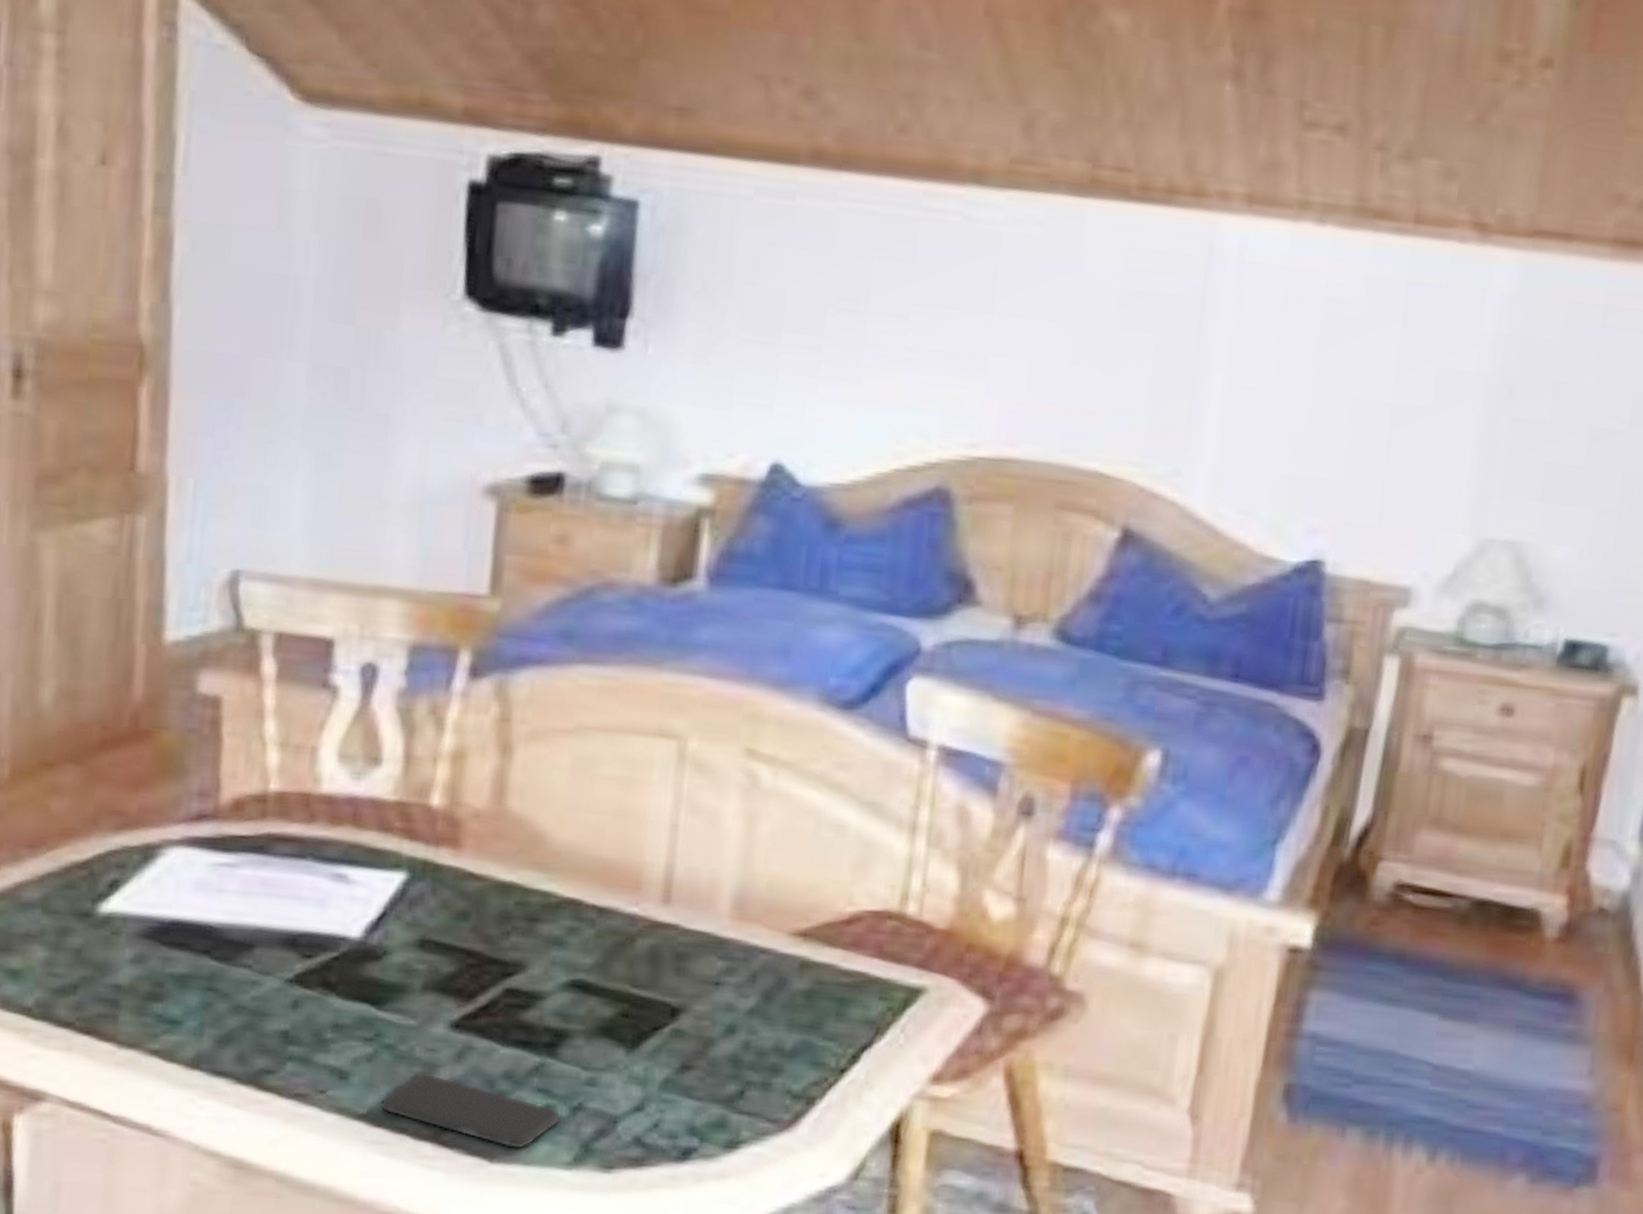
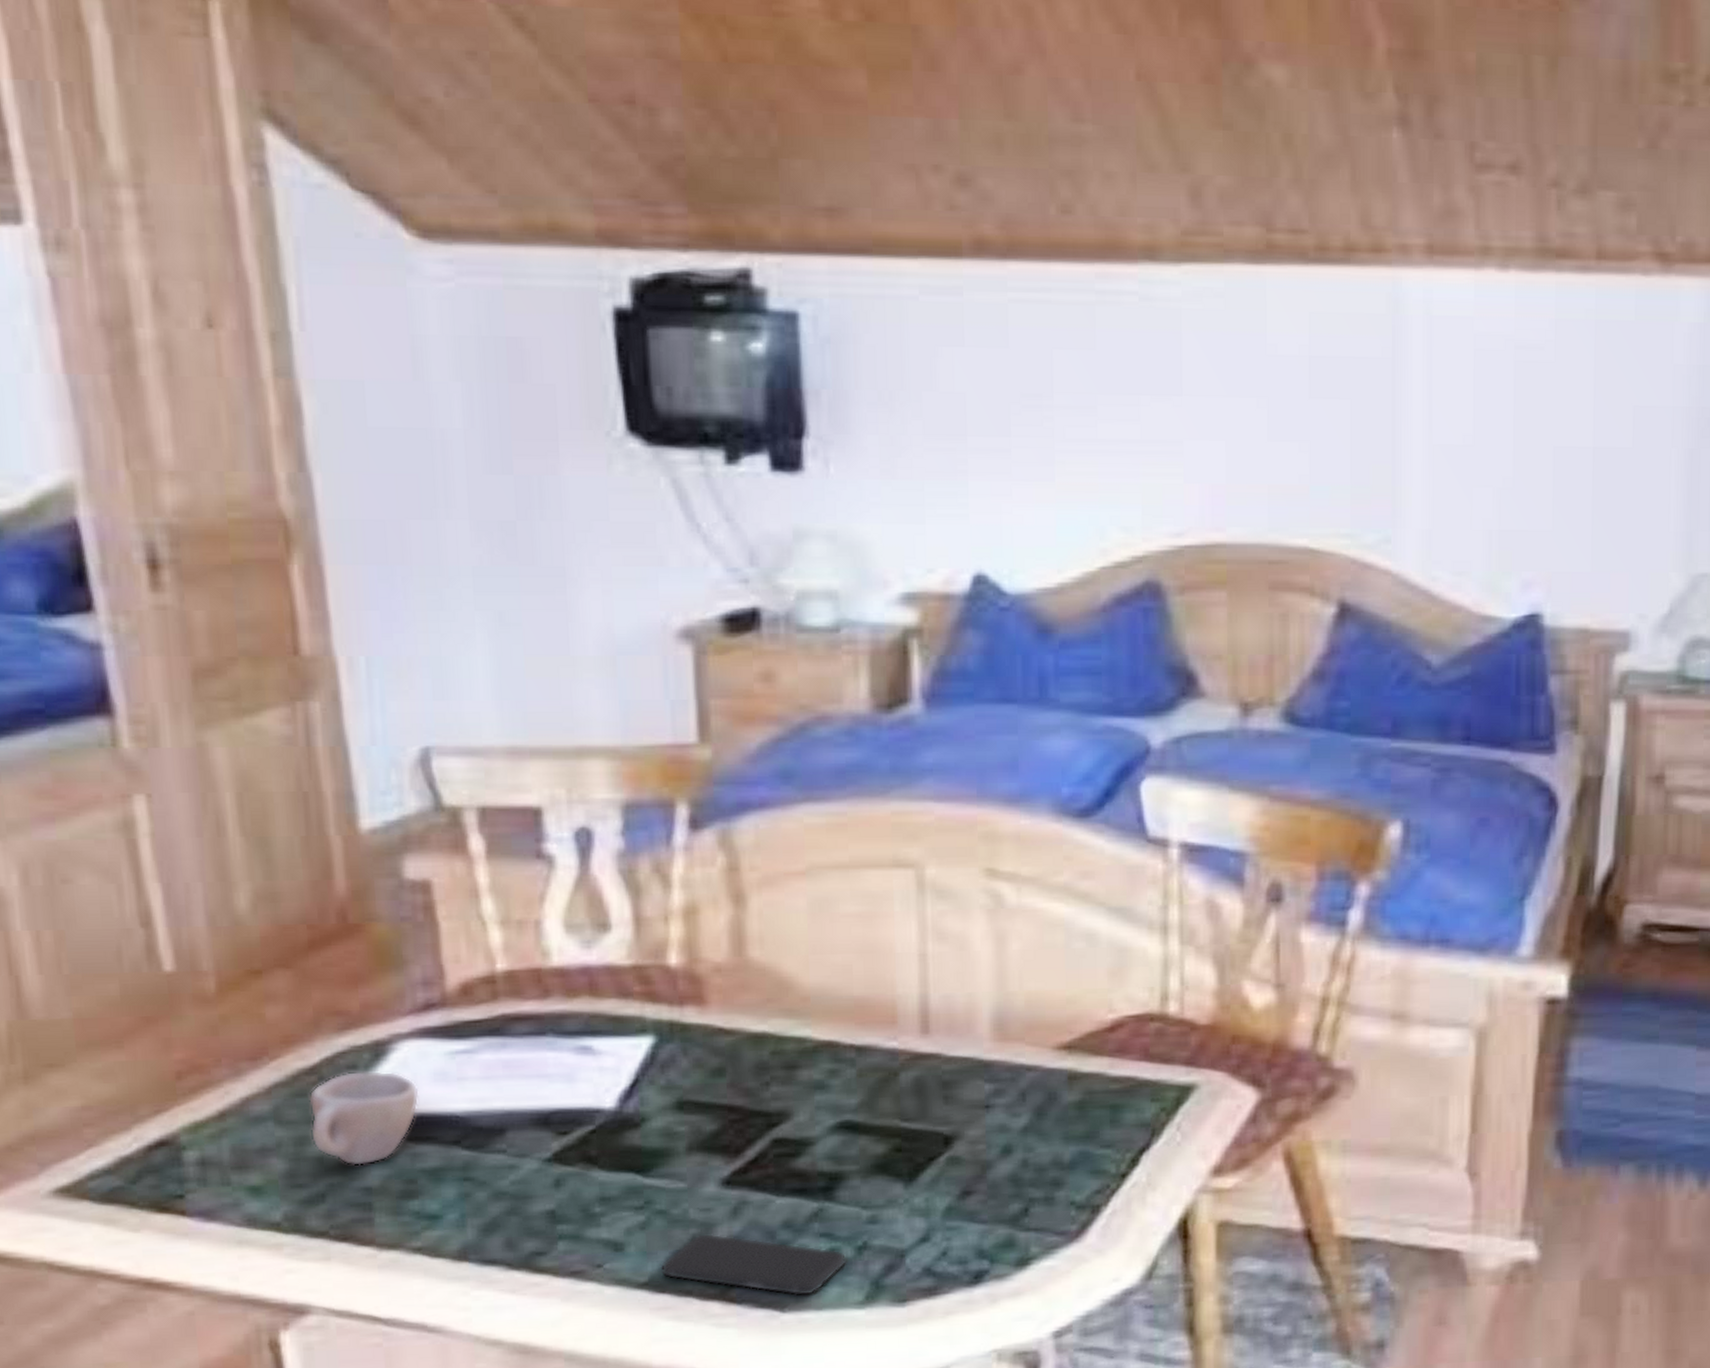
cup: none [73,870,180,963] -> present [309,1070,420,1166]

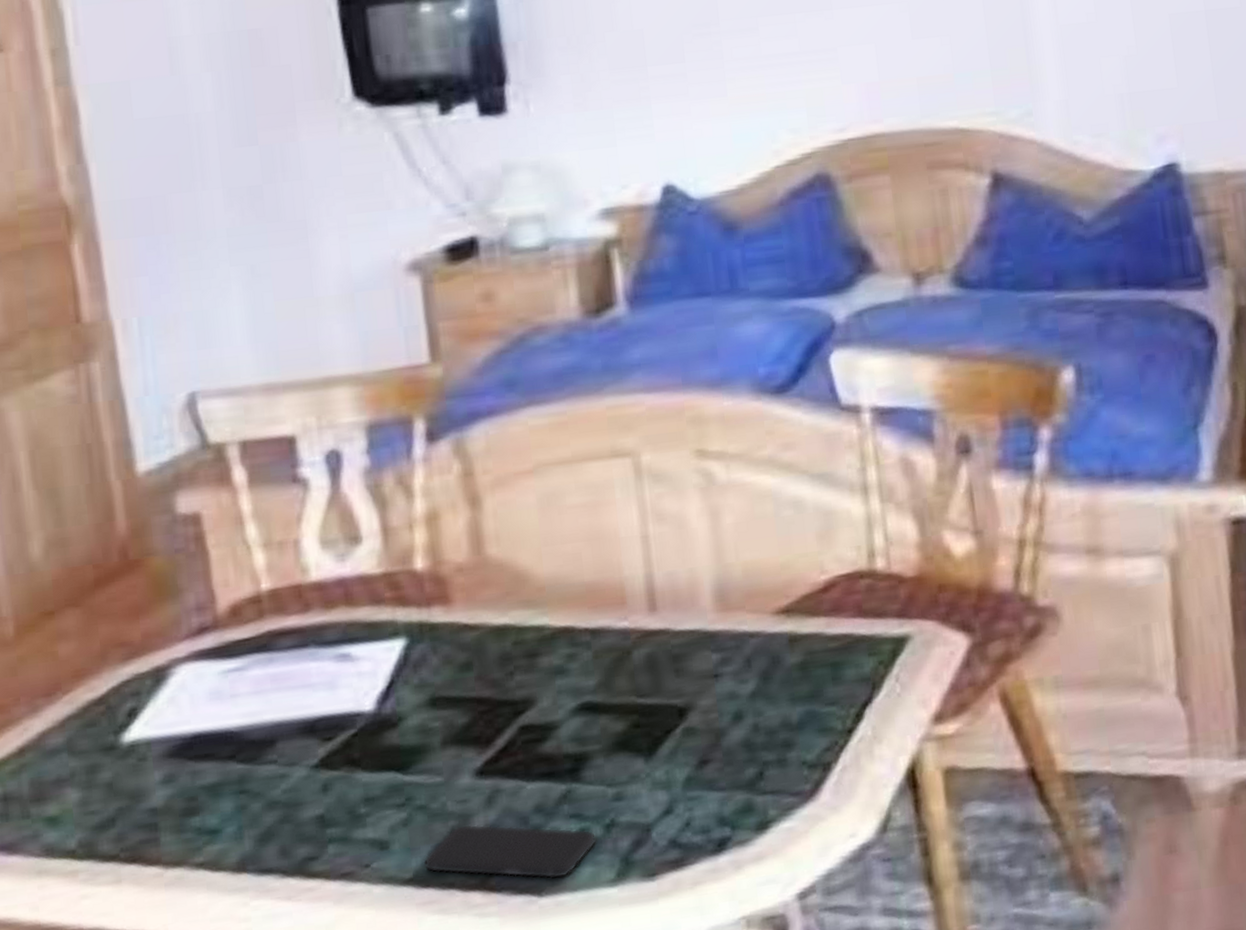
cup: present [309,1070,420,1166] -> none [98,695,197,789]

